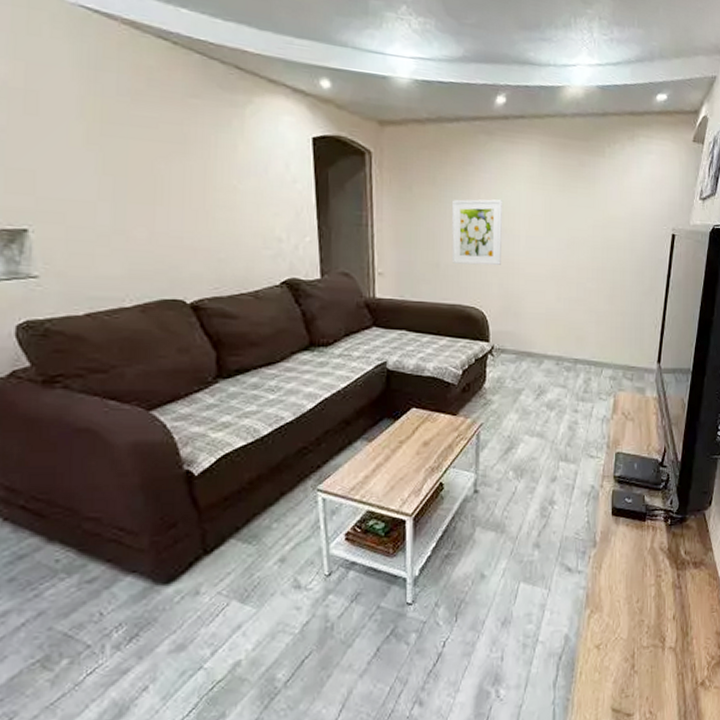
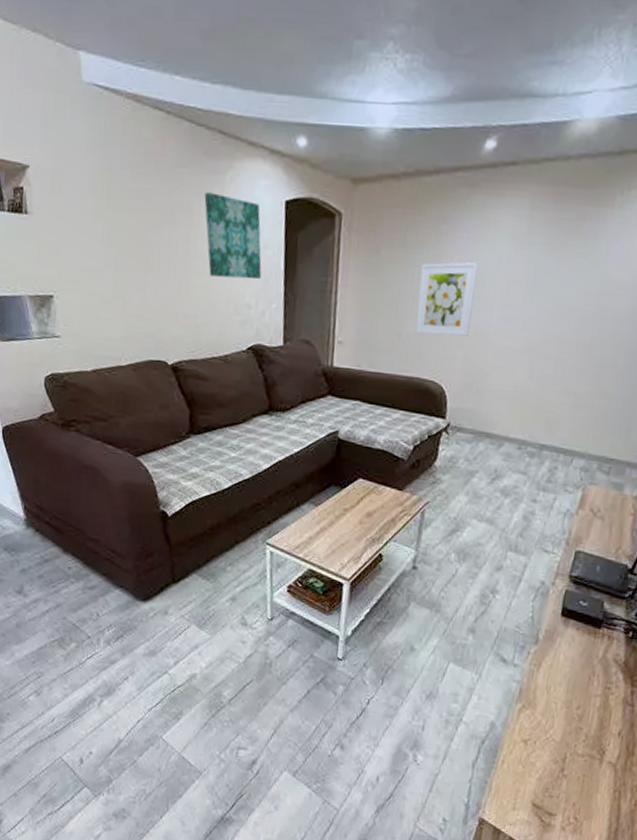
wall art: none [222,124,291,213] -> present [204,192,262,280]

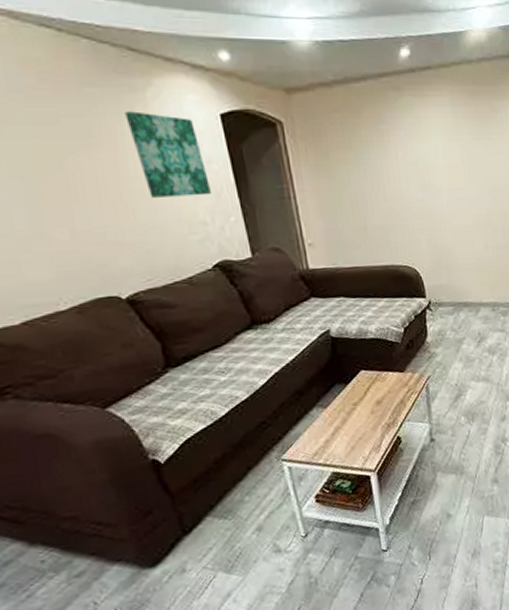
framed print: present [414,262,479,337] -> none [370,156,427,225]

